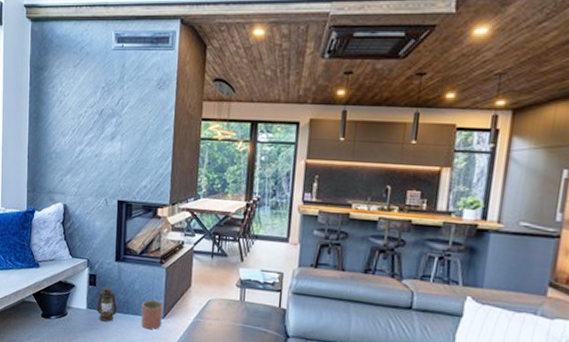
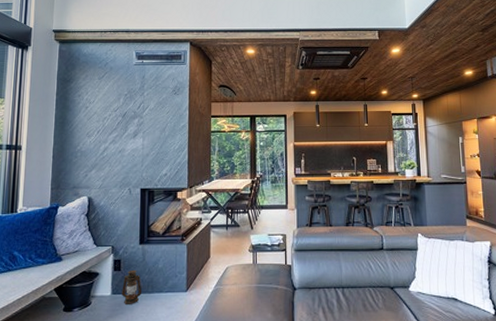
planter: present [141,299,163,330] -> none [165,275,186,304]

